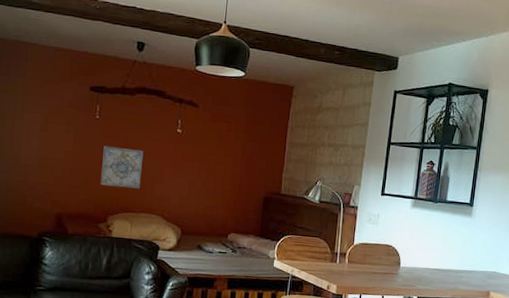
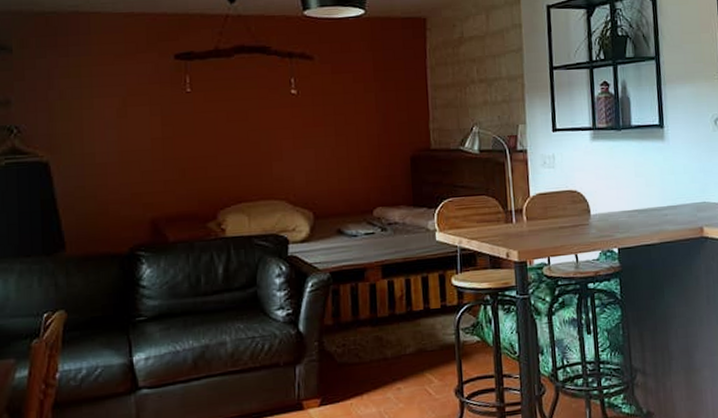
wall art: present [101,146,144,189] -> none [201,122,255,174]

